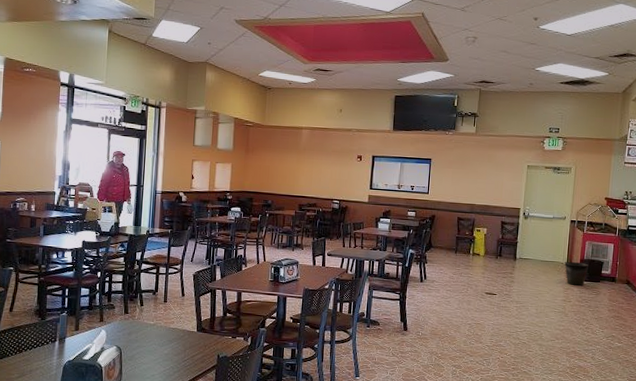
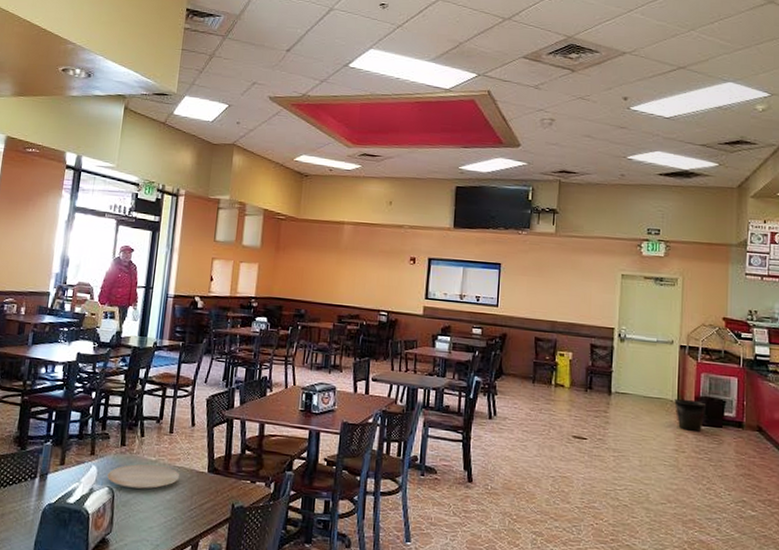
plate: none [115,327,175,346] -> present [107,463,180,489]

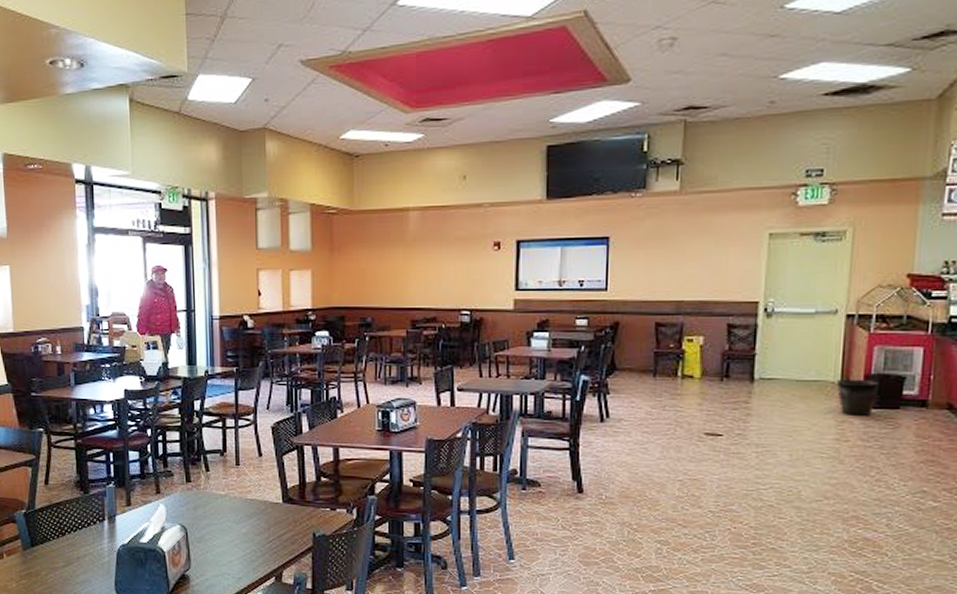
plate: present [107,463,180,489] -> none [177,499,254,524]

